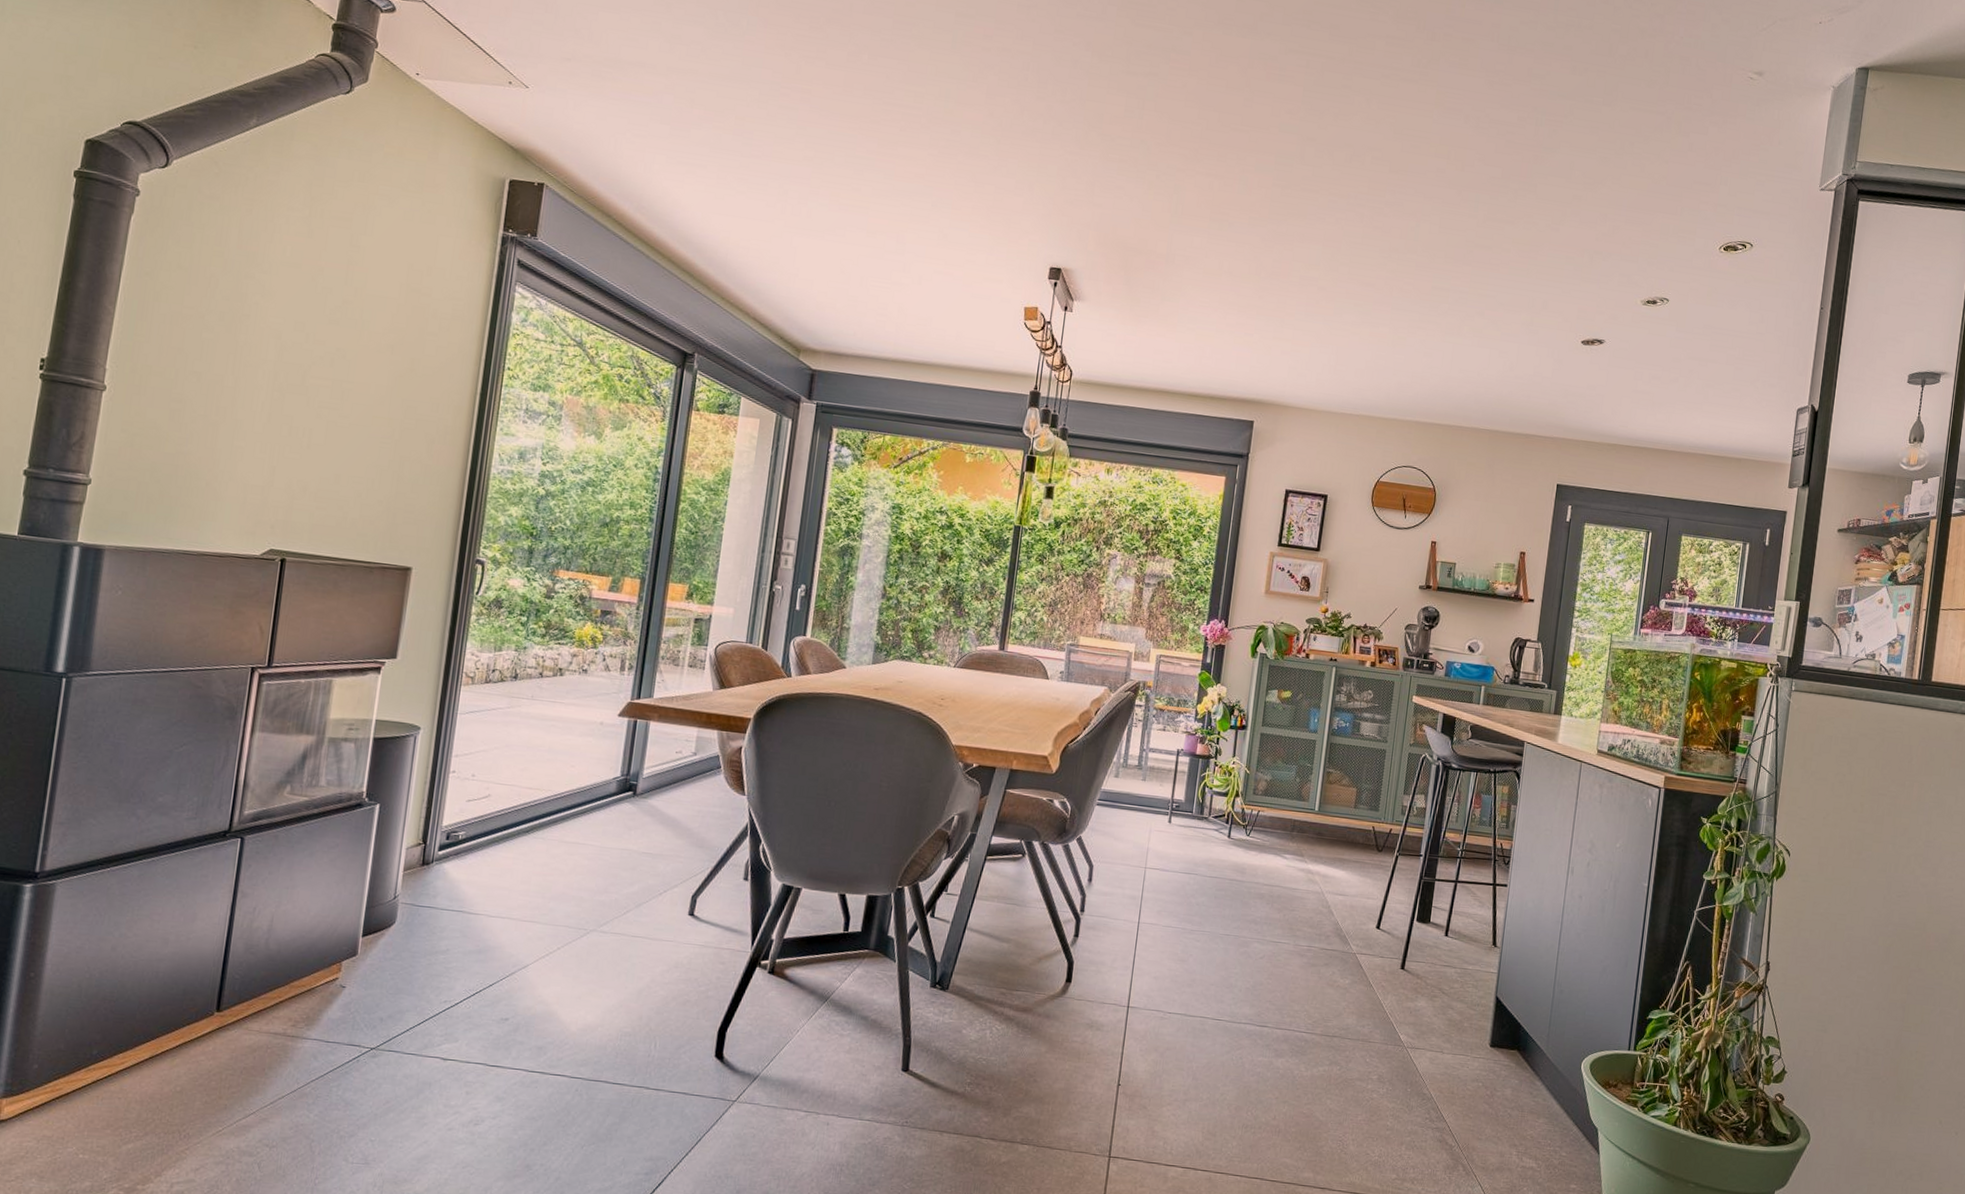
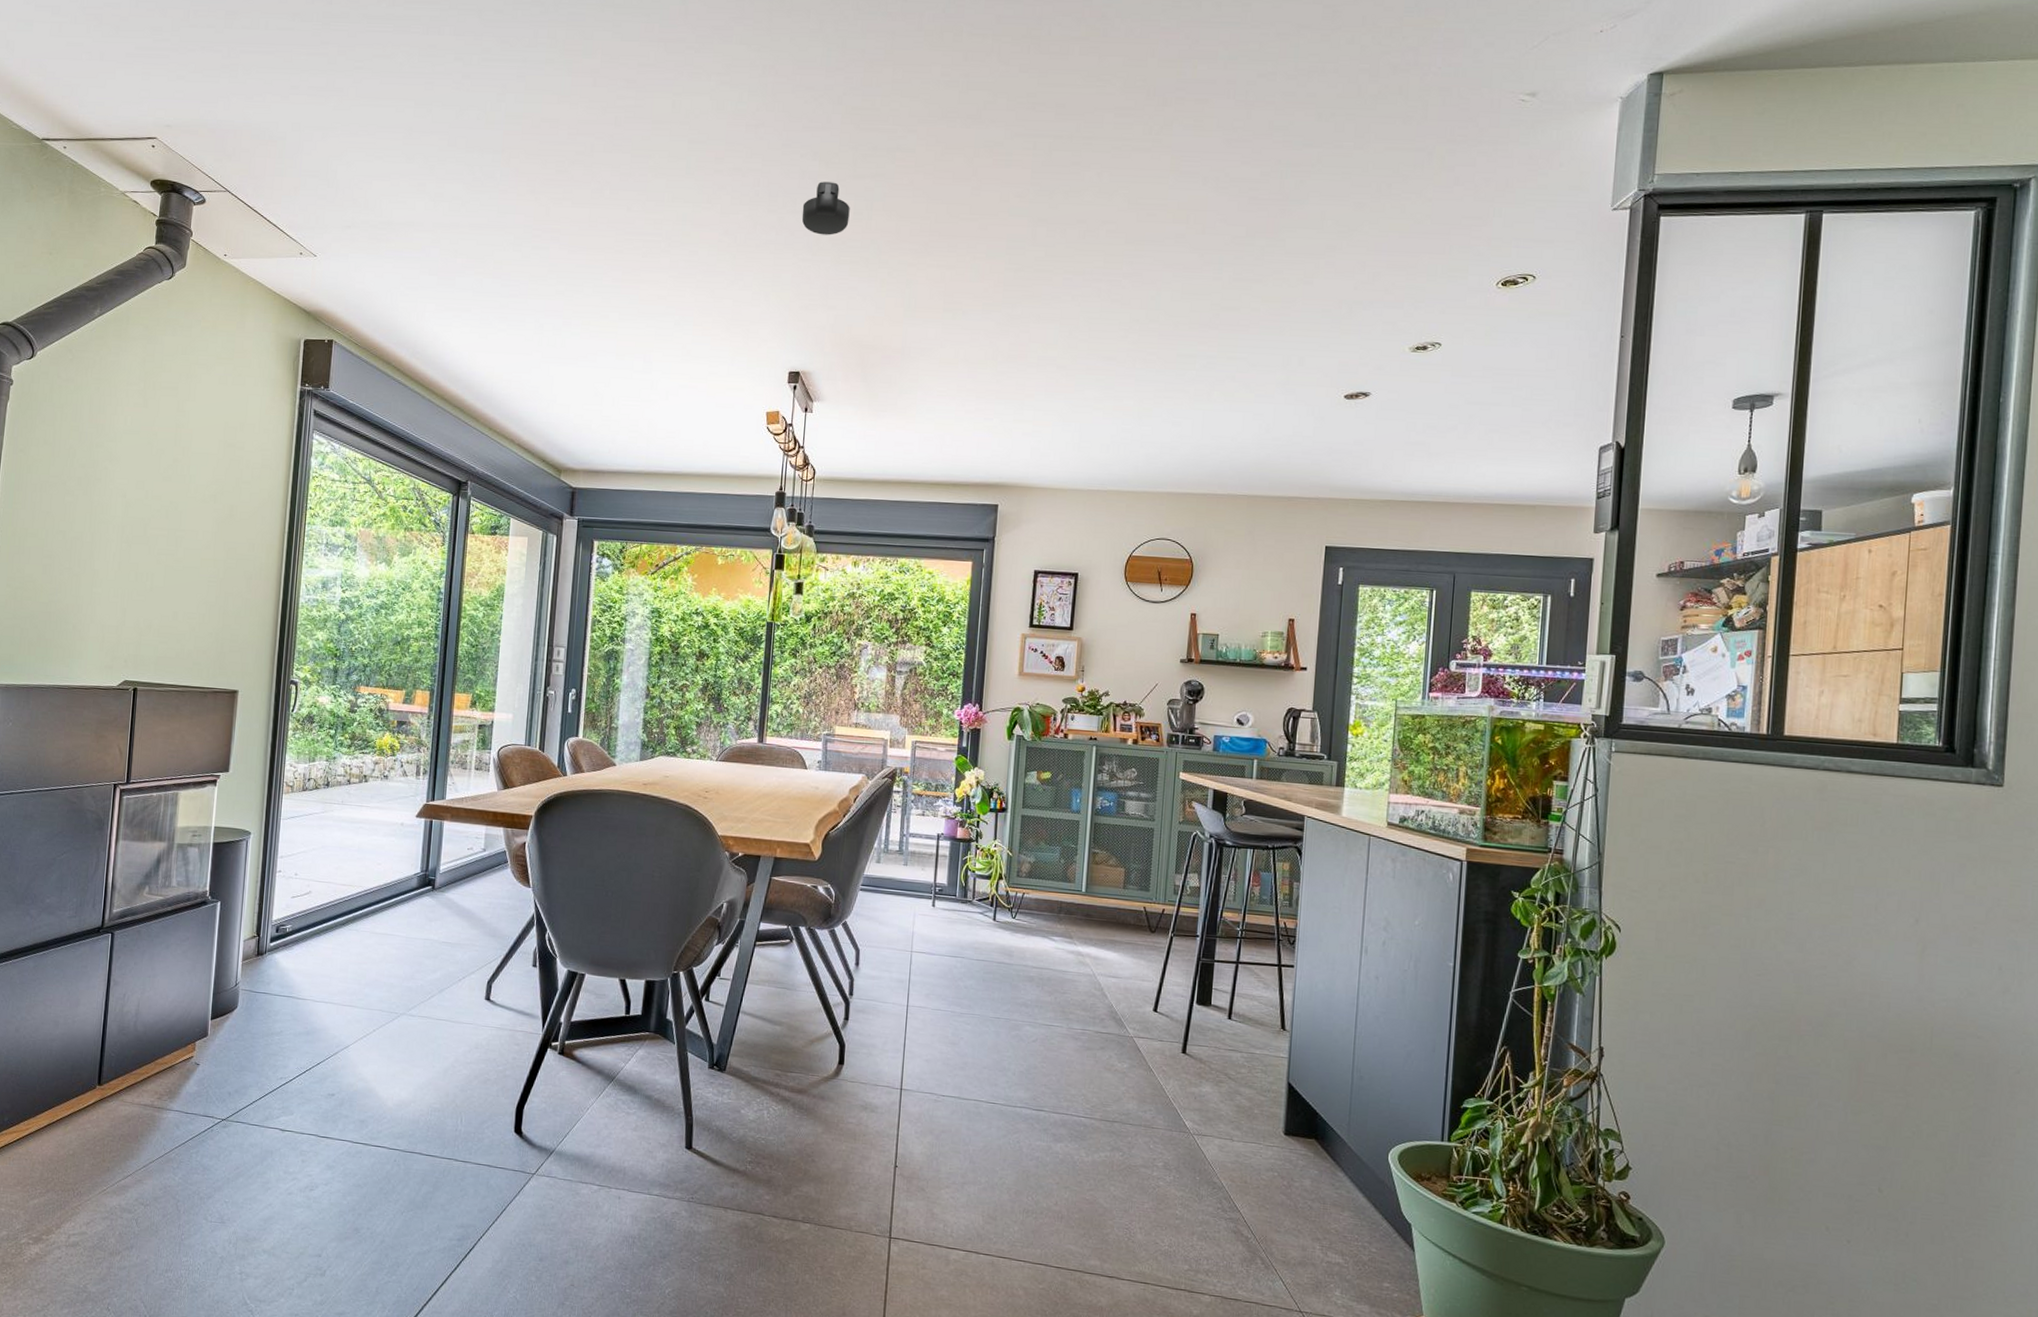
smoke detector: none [1071,73,1122,131] -> present [801,181,850,235]

